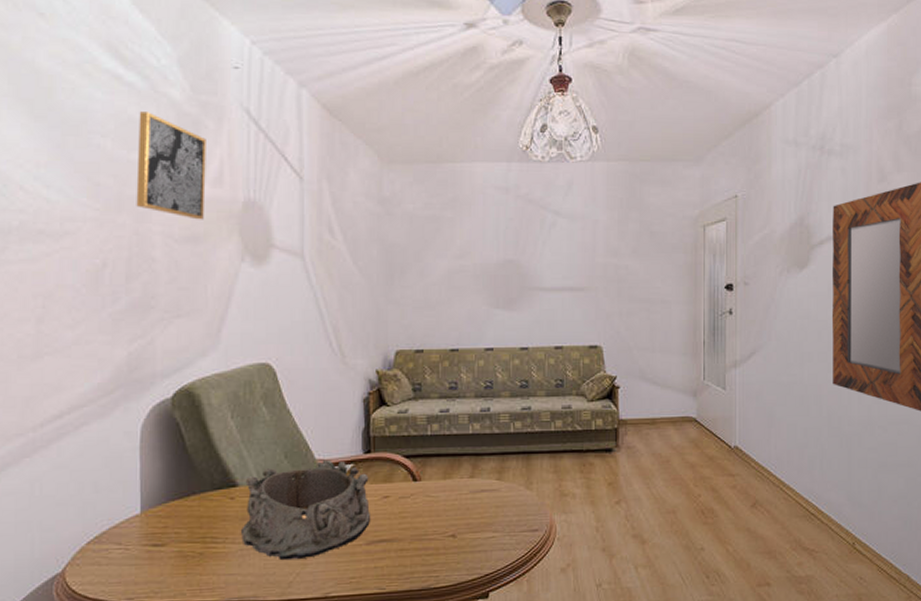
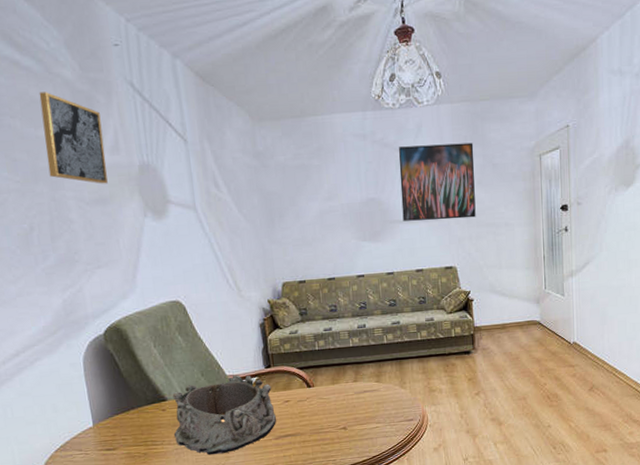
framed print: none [544,204,630,291] -> present [398,142,476,221]

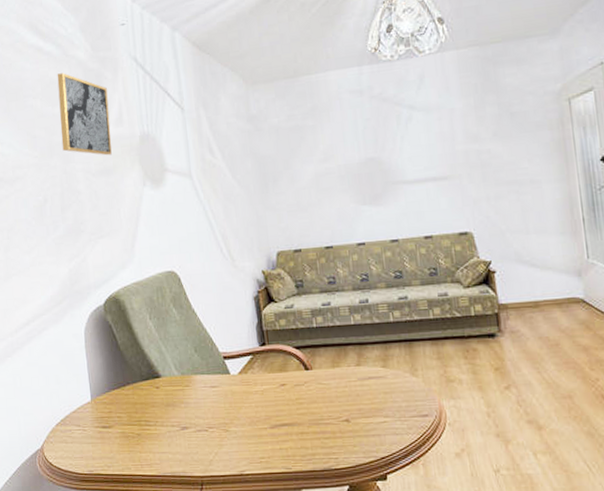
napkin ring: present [172,375,276,455] -> none [166,352,272,442]
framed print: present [398,142,476,221] -> none [399,90,493,182]

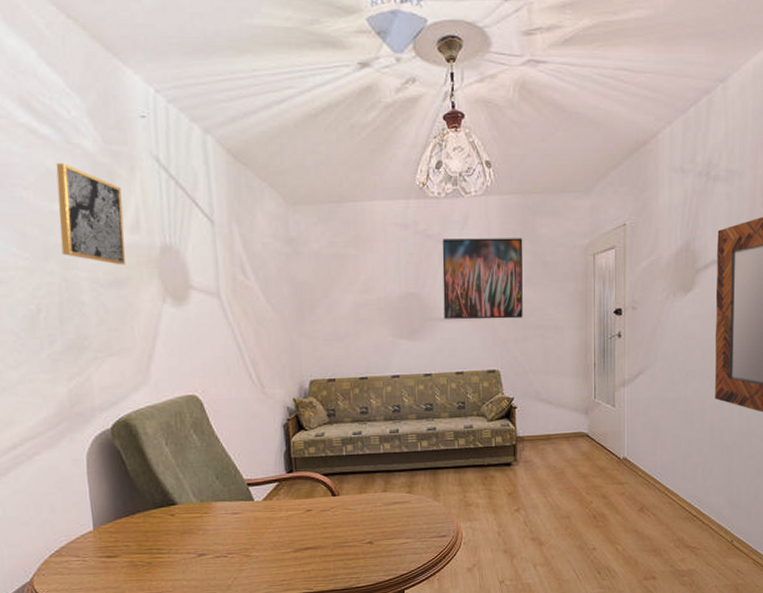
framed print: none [399,90,493,182] -> present [442,238,523,320]

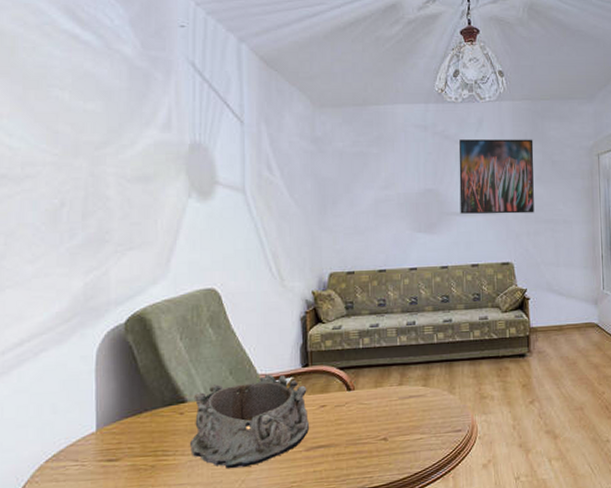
wall art: present [56,163,125,265] -> none [92,66,156,162]
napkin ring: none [183,479,296,567] -> present [190,374,309,469]

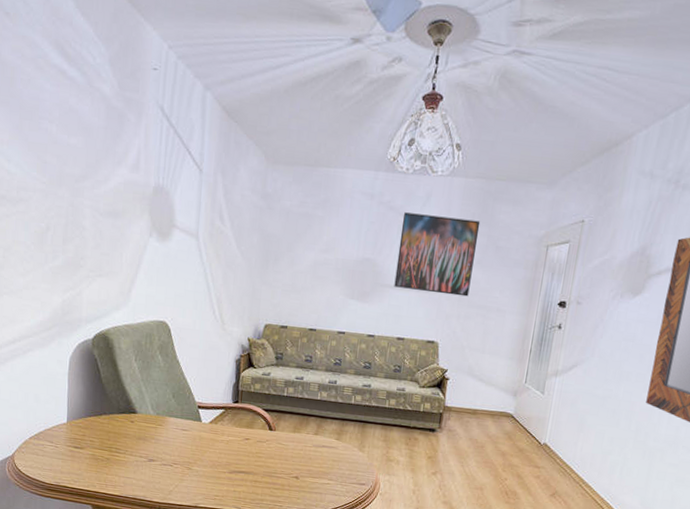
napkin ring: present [190,374,309,469] -> none [137,403,235,476]

